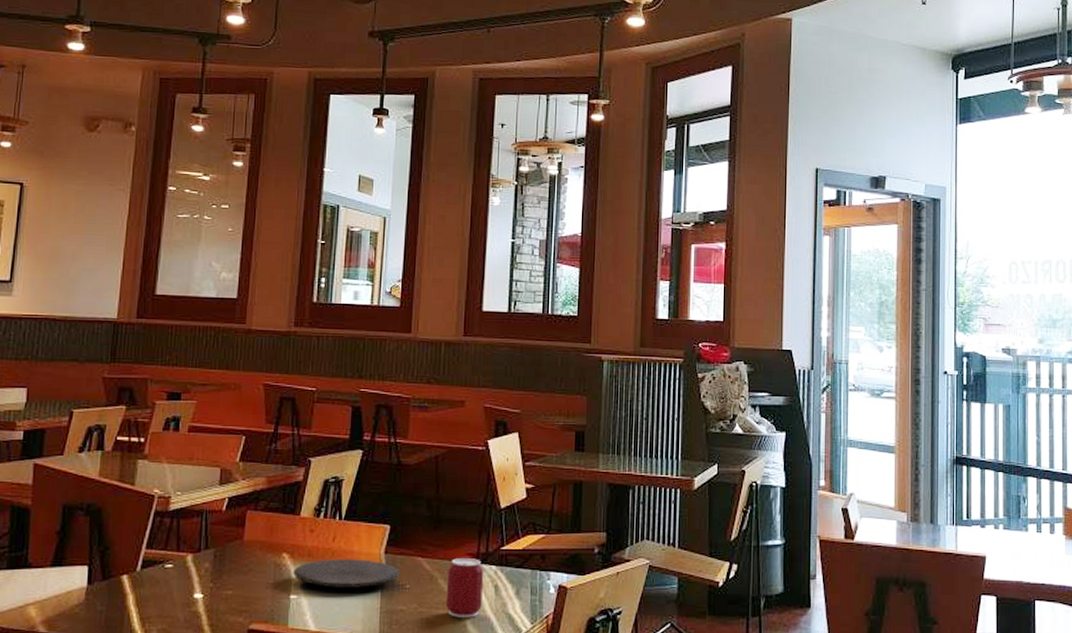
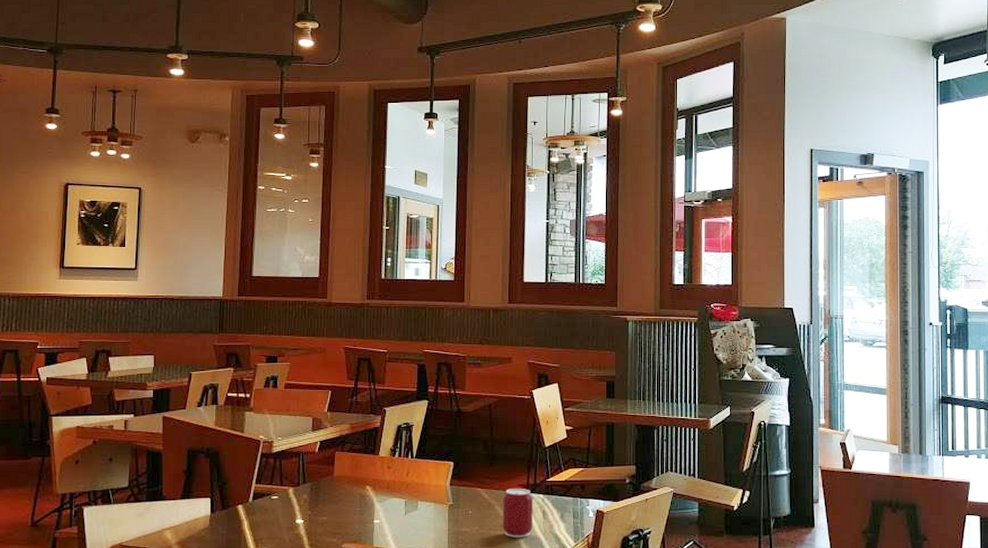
plate: present [293,559,399,589] -> none [376,490,463,515]

